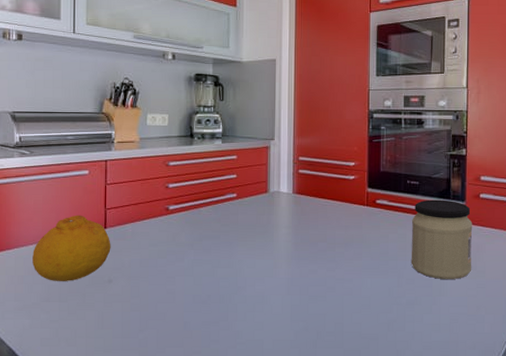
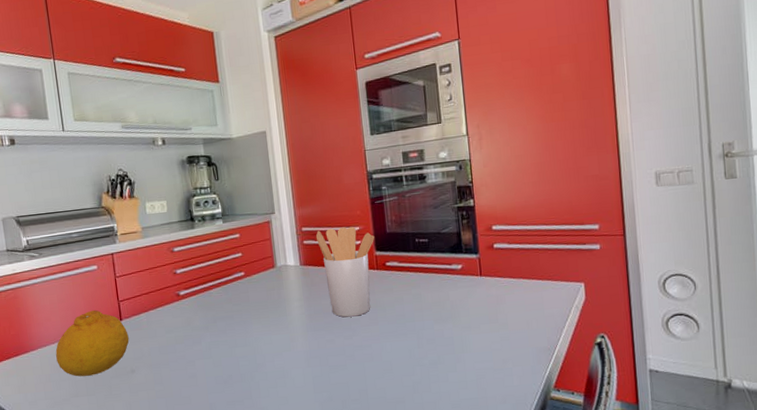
utensil holder: none [312,161,369,249] -> present [316,226,375,318]
jar: present [411,199,473,279] -> none [425,254,493,336]

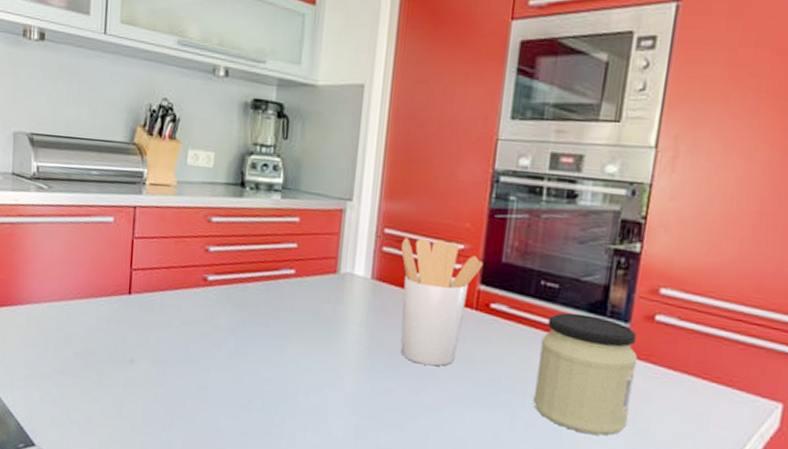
fruit: present [55,309,129,377] -> none [46,272,135,354]
jar: none [425,254,493,336] -> present [532,312,638,436]

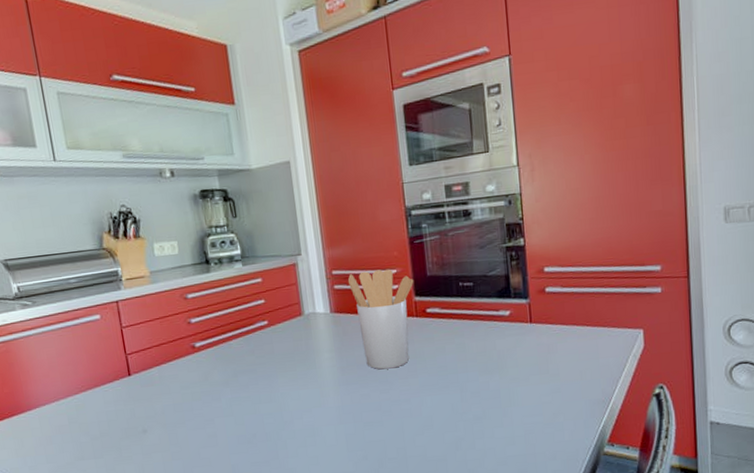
jar: present [532,312,638,436] -> none [470,299,543,389]

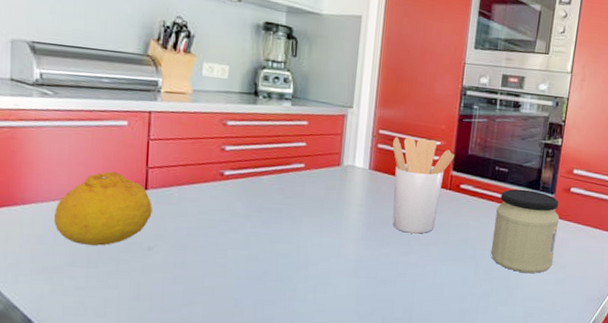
fruit: none [56,364,140,438] -> present [54,171,152,246]
jar: none [470,299,543,389] -> present [490,189,560,273]

